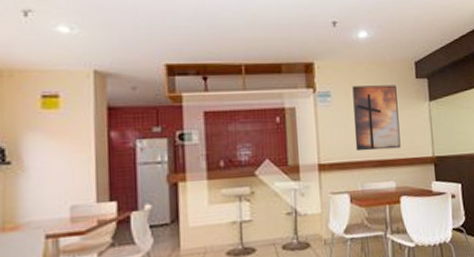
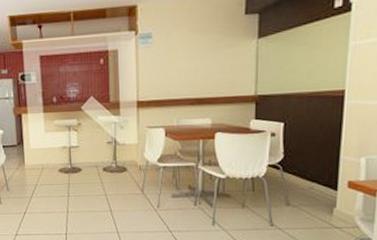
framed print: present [352,85,401,152] -> none [173,23,221,90]

